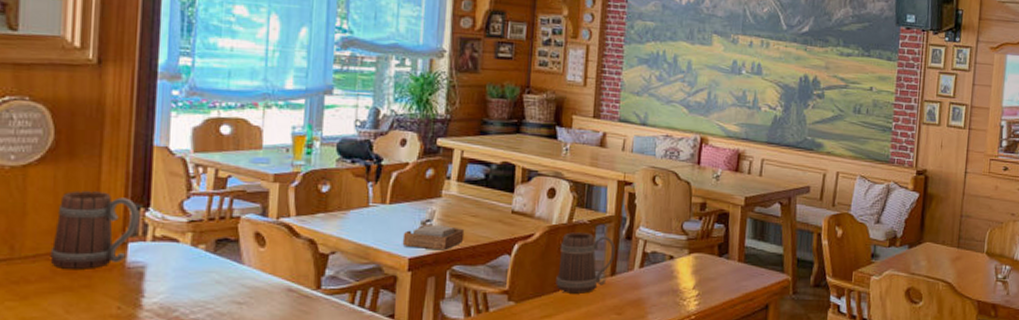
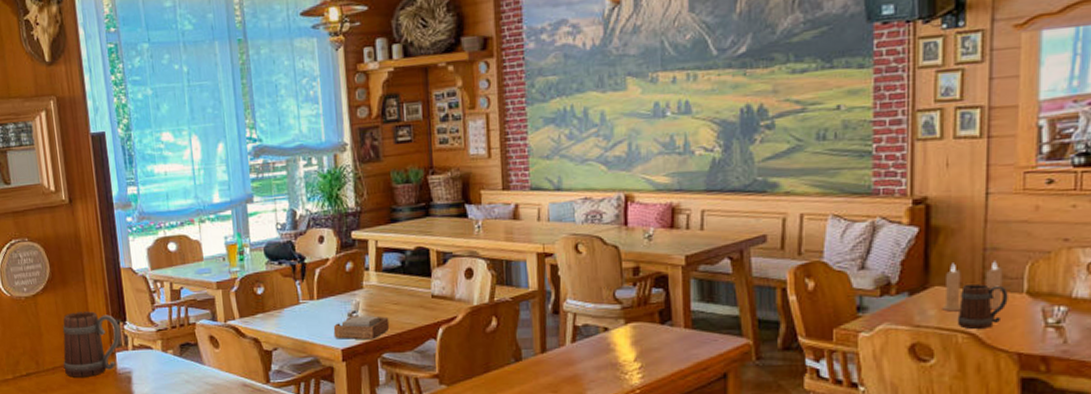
beer mug: present [556,232,615,294] -> none [484,311,543,374]
candle: none [930,225,972,265] -> present [942,261,1003,312]
beer mug: none [939,242,975,279] -> present [957,283,1008,329]

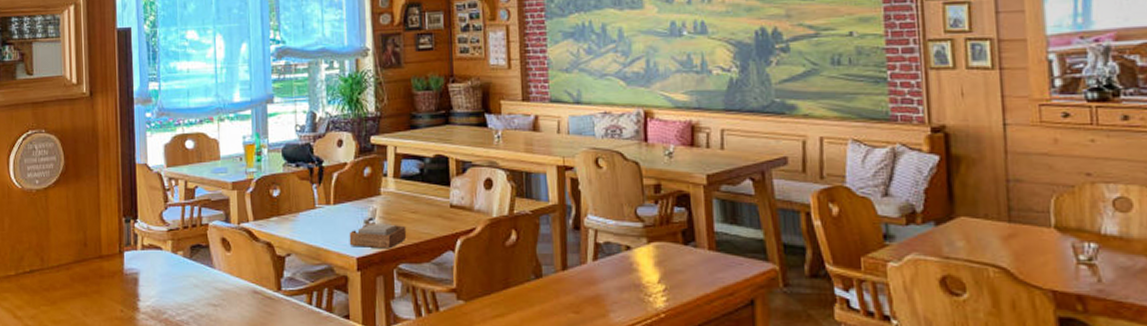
beer mug: present [63,311,120,378] -> none [69,207,130,277]
candle: present [942,261,1003,312] -> none [970,193,1031,244]
beer mug: present [957,283,1008,329] -> none [986,215,1037,263]

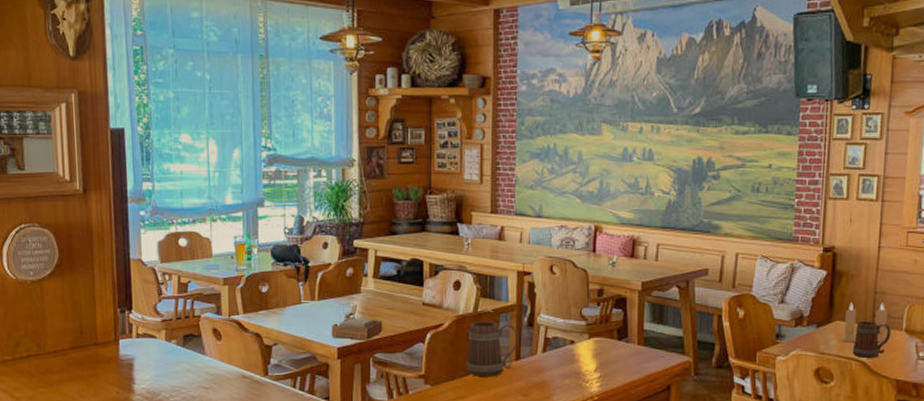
beer mug: none [504,224,563,291] -> present [466,321,518,377]
candle: none [970,193,1031,244] -> present [841,302,889,343]
beer mug: none [986,215,1037,263] -> present [852,320,891,358]

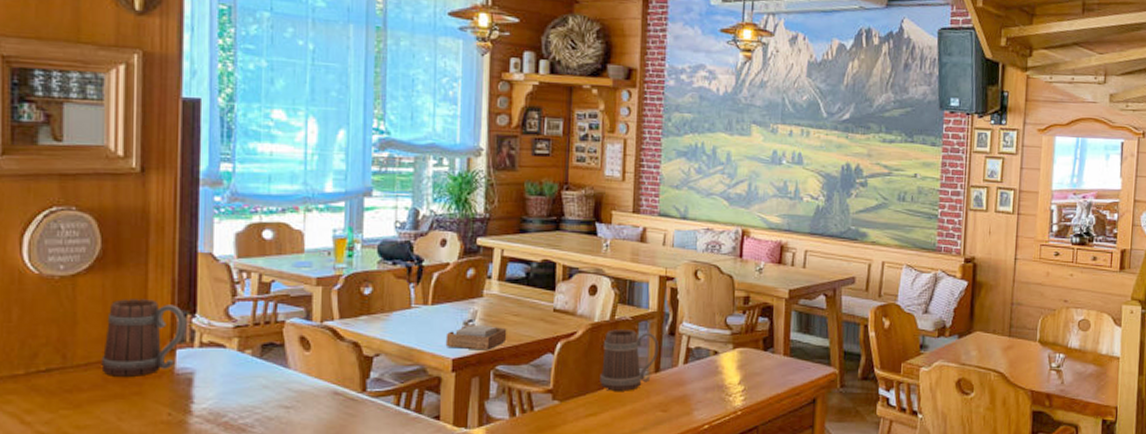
beer mug: none [65,298,125,362] -> present [101,299,185,377]
candle: present [841,302,889,343] -> none [981,313,1024,354]
beer mug: present [852,320,891,358] -> none [991,331,1027,369]

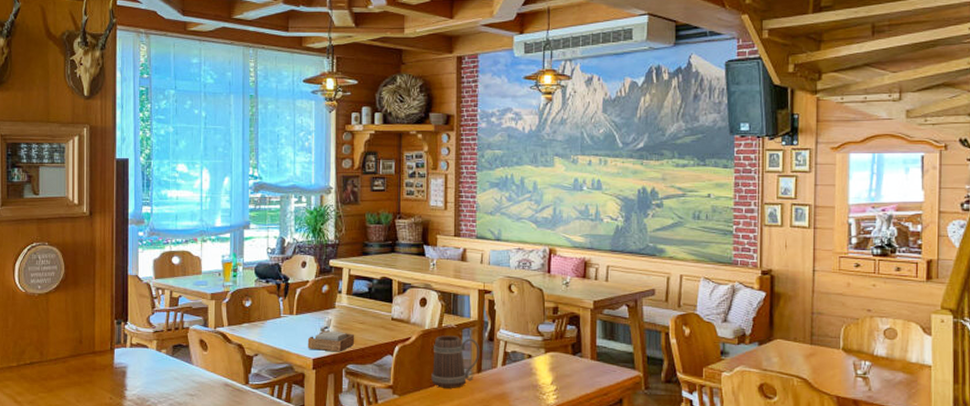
beer mug: present [101,299,185,377] -> none [65,310,120,369]

